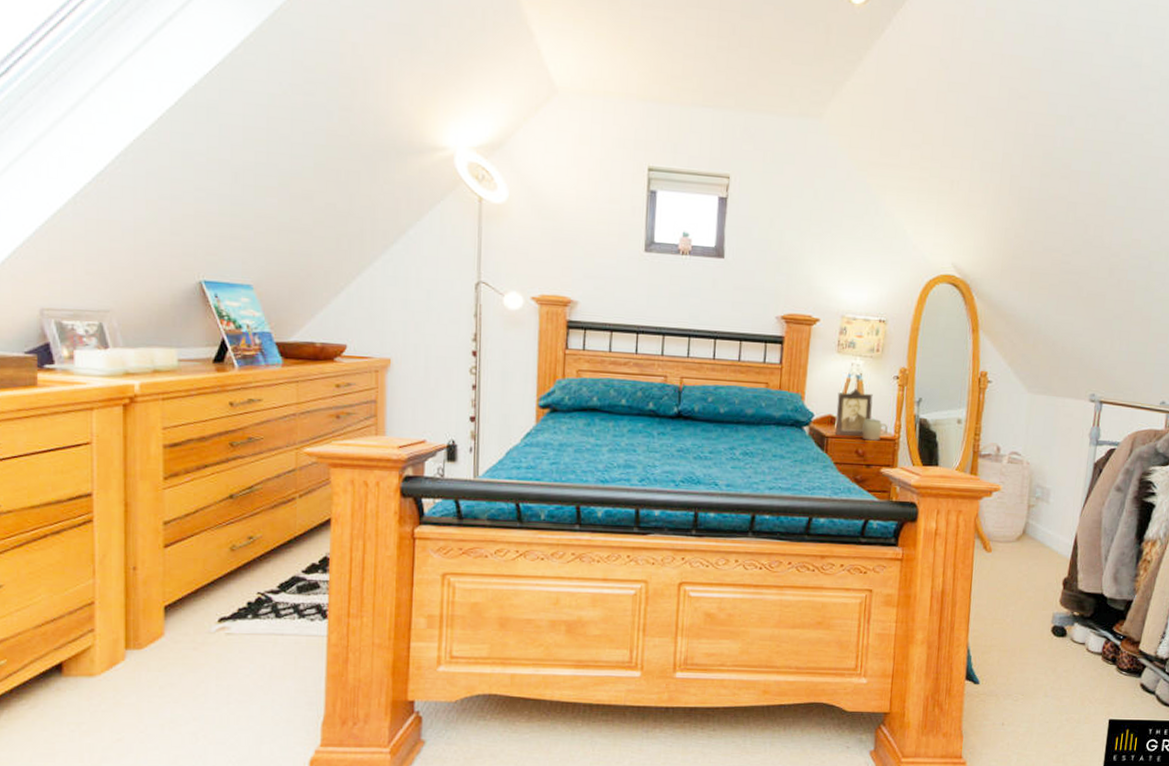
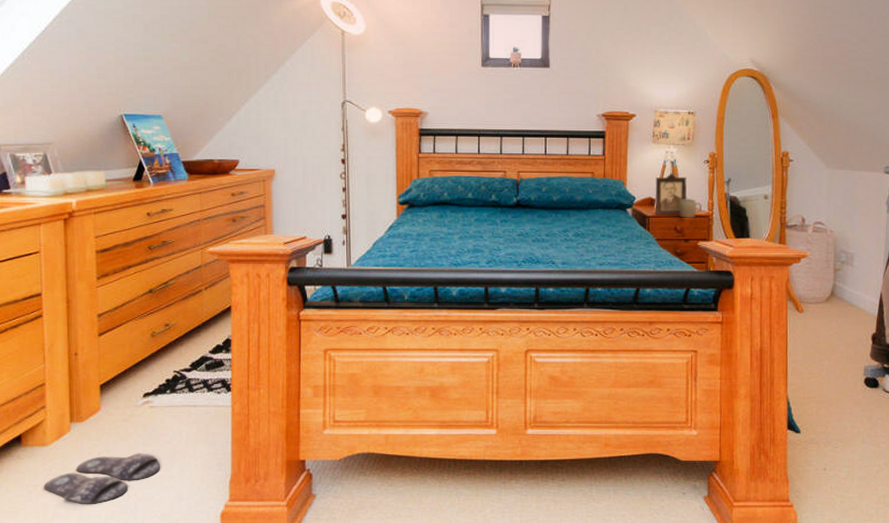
slippers: none [90,688,237,747] -> present [44,453,160,504]

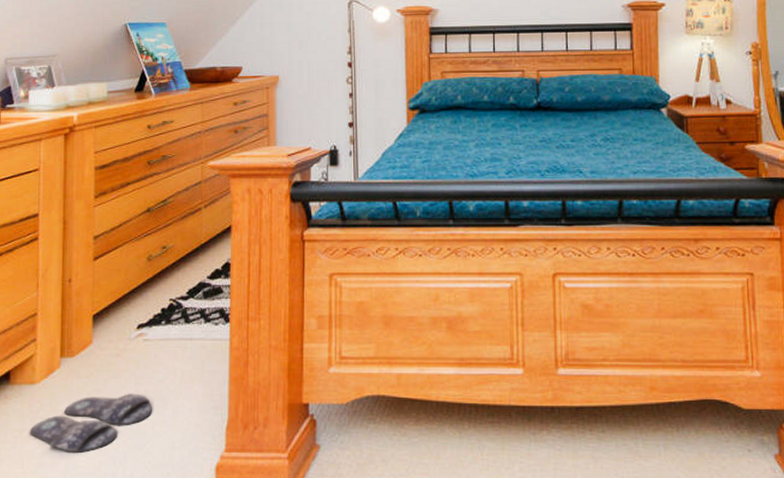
photo frame: present [655,173,687,216] -> none [691,67,728,115]
mug: present [679,198,702,218] -> none [721,94,747,118]

